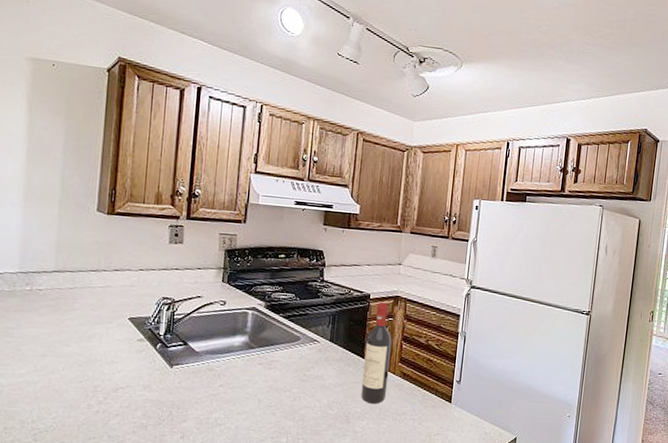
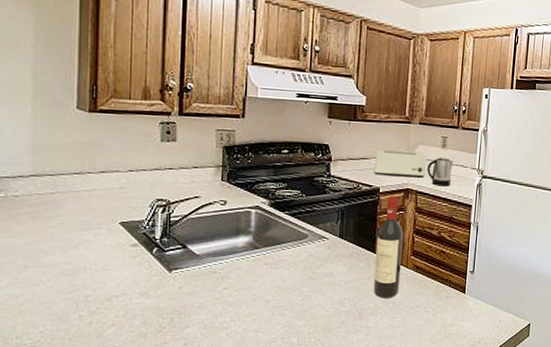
toaster: none [365,256,418,286] -> present [373,149,428,178]
kettle: none [417,266,443,295] -> present [427,157,454,187]

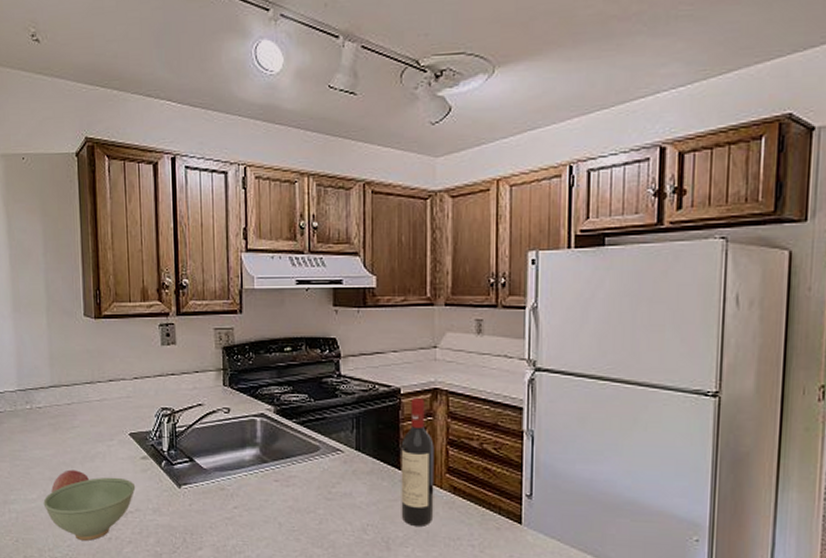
bowl: none [13,263,123,326] -> present [43,477,136,541]
fruit: none [25,257,70,281] -> present [51,469,89,493]
toaster: present [373,149,428,178] -> none [391,340,459,374]
kettle: present [427,157,454,187] -> none [459,347,494,384]

